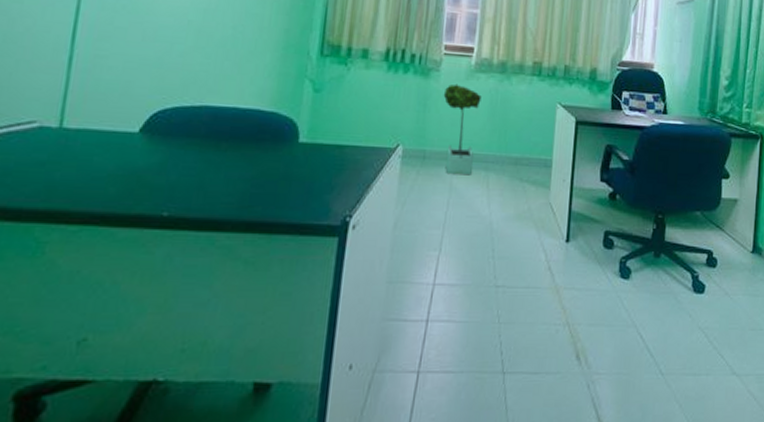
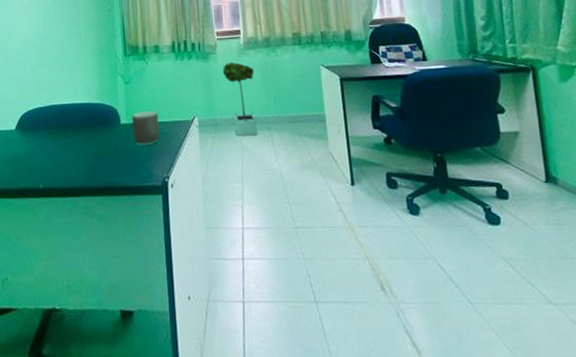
mug: none [312,129,352,173] -> present [132,110,160,145]

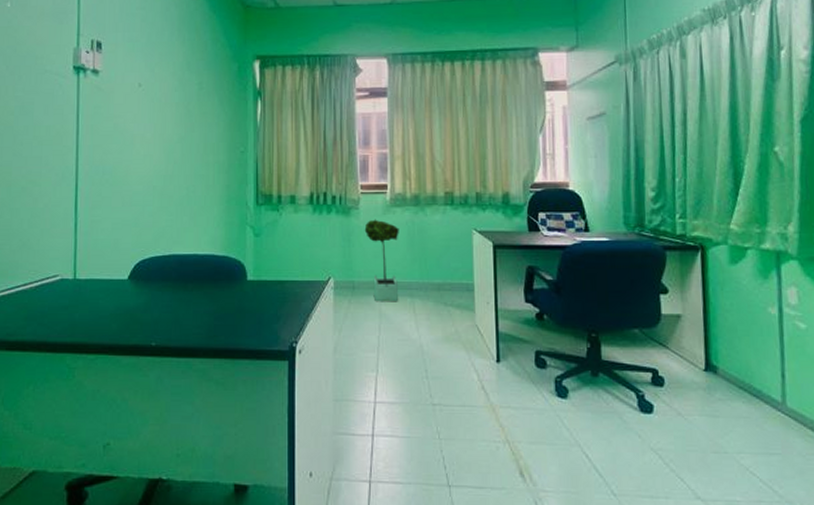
mug: present [132,110,160,145] -> none [260,267,290,305]

